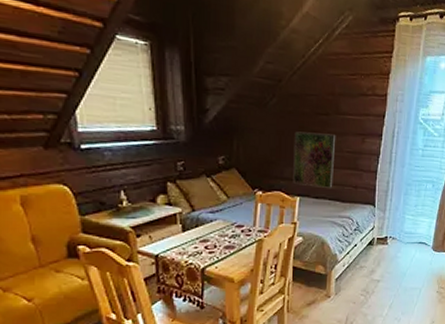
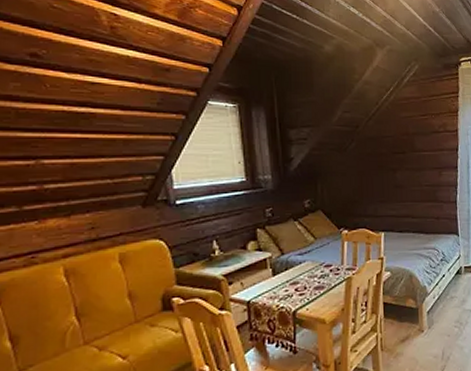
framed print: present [293,131,336,189] -> none [374,170,415,222]

